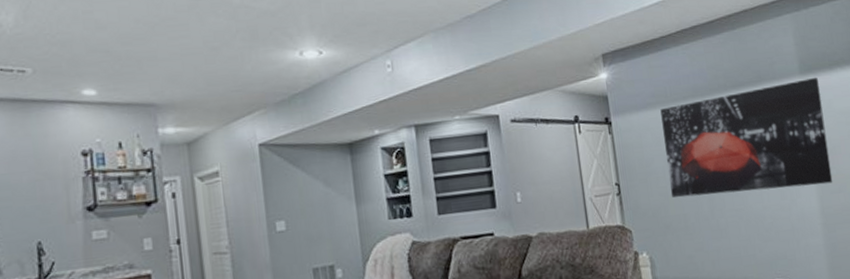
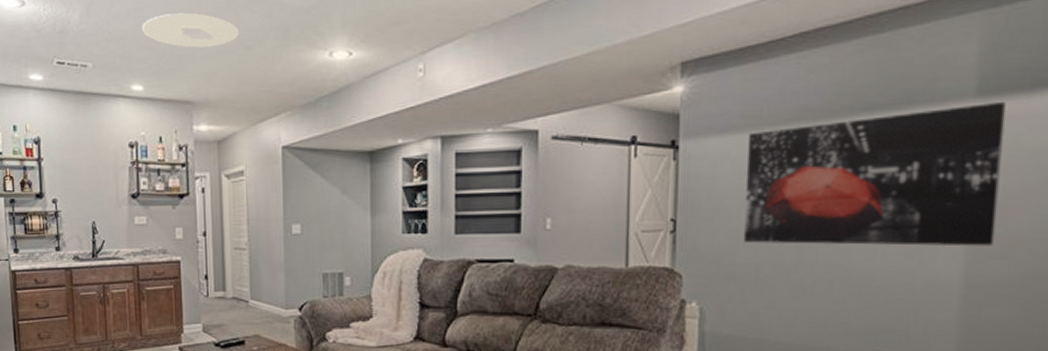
ceiling light: none [92,15,203,50] -> present [142,13,239,48]

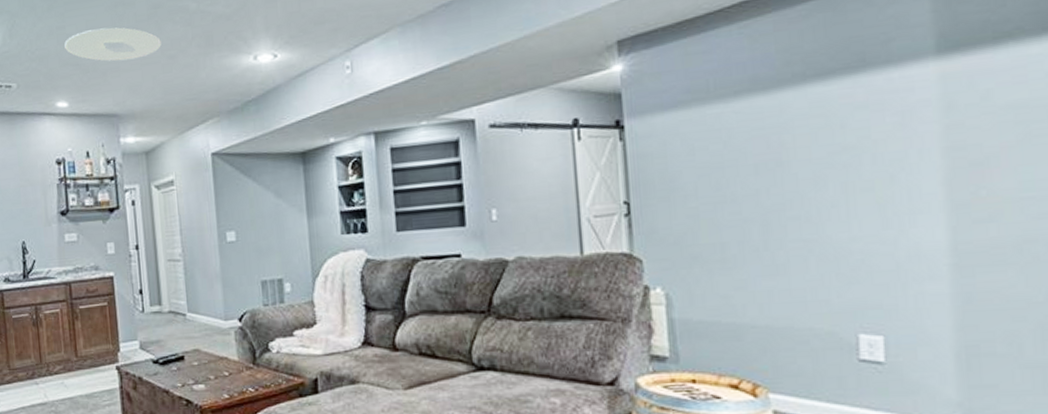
wall art: present [743,101,1006,247] -> none [697,56,979,222]

